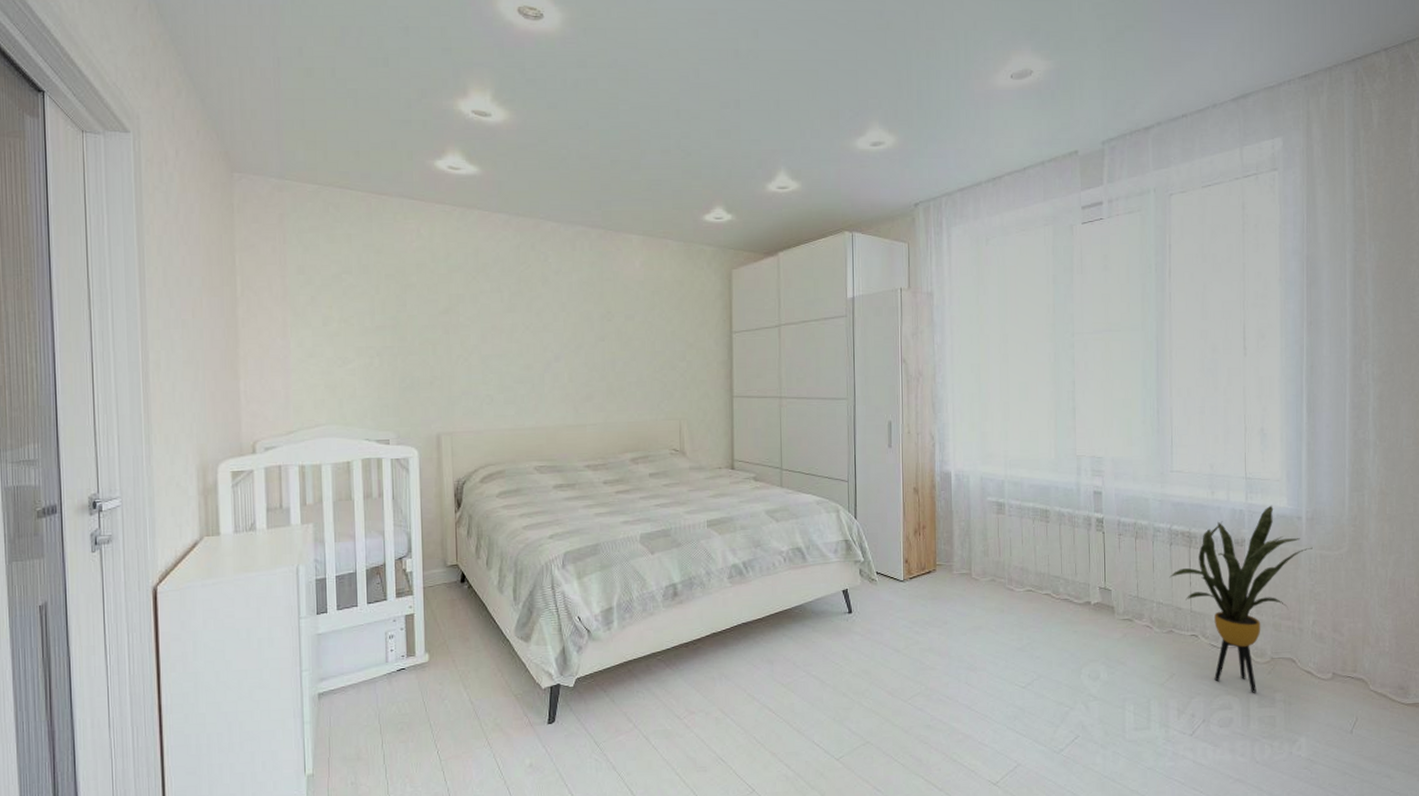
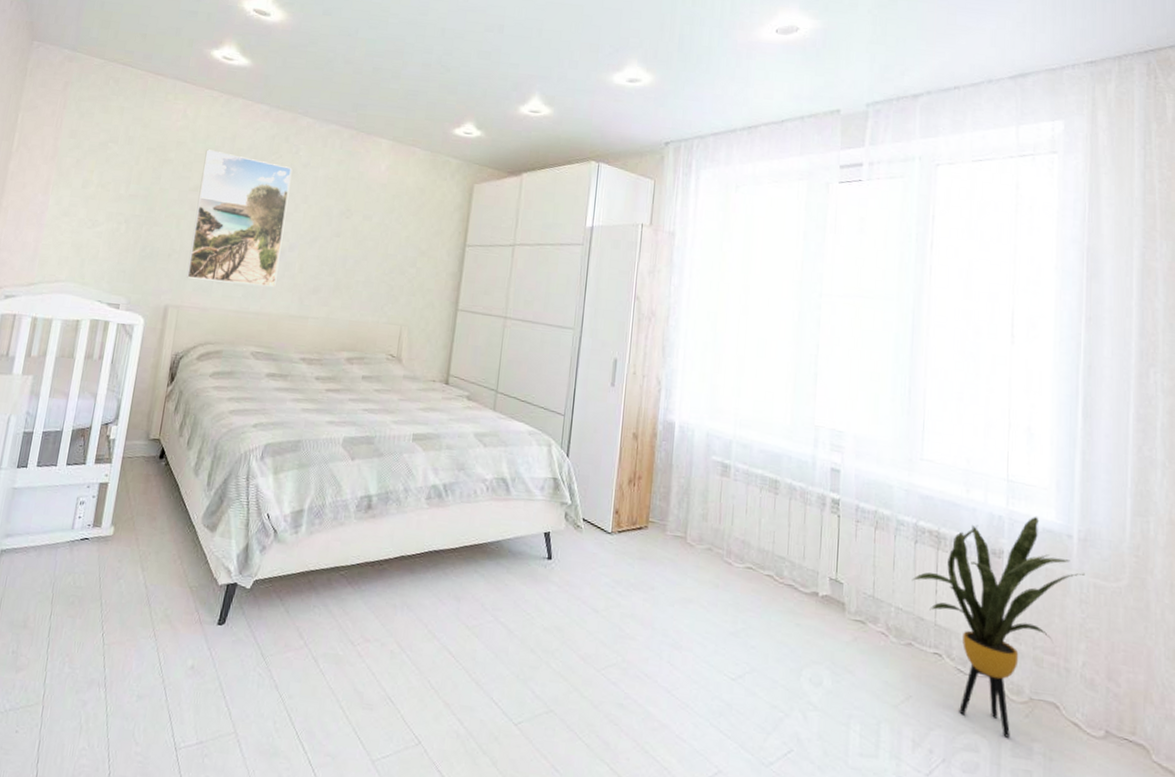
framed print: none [449,268,547,403] -> present [186,149,293,287]

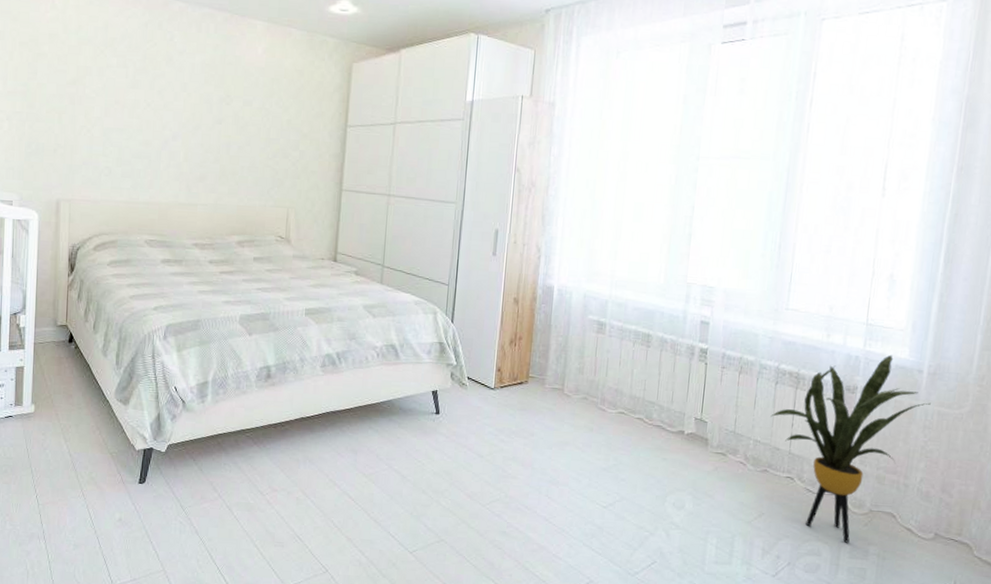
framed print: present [186,149,293,287] -> none [74,40,169,177]

